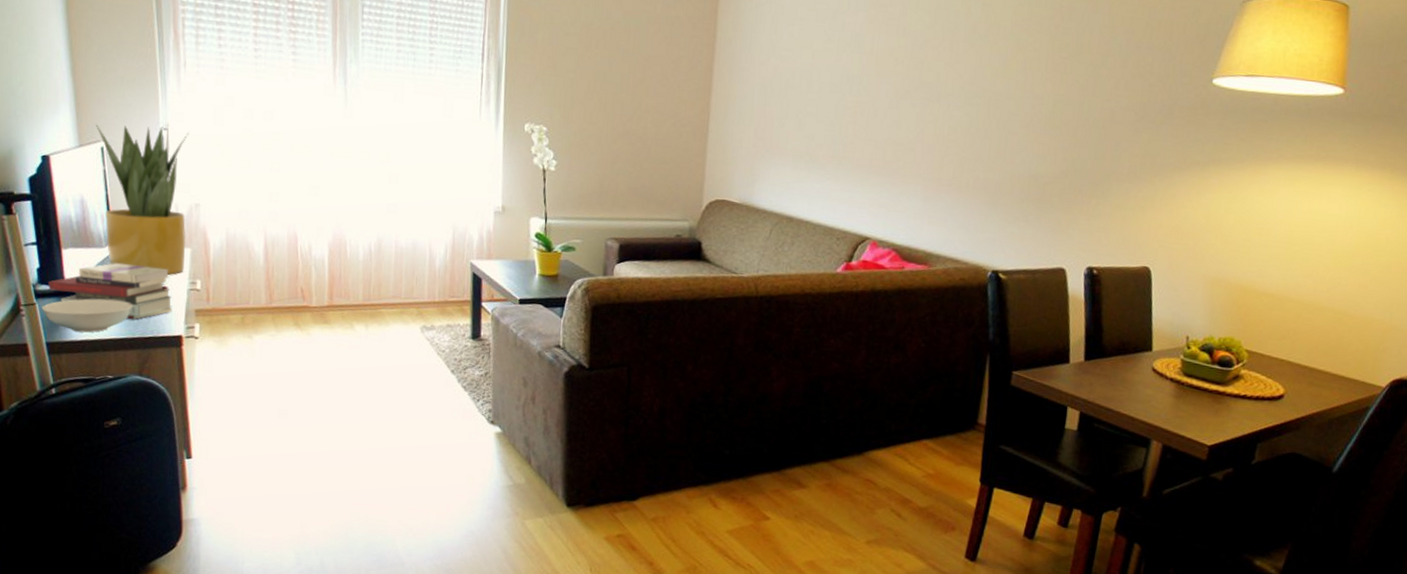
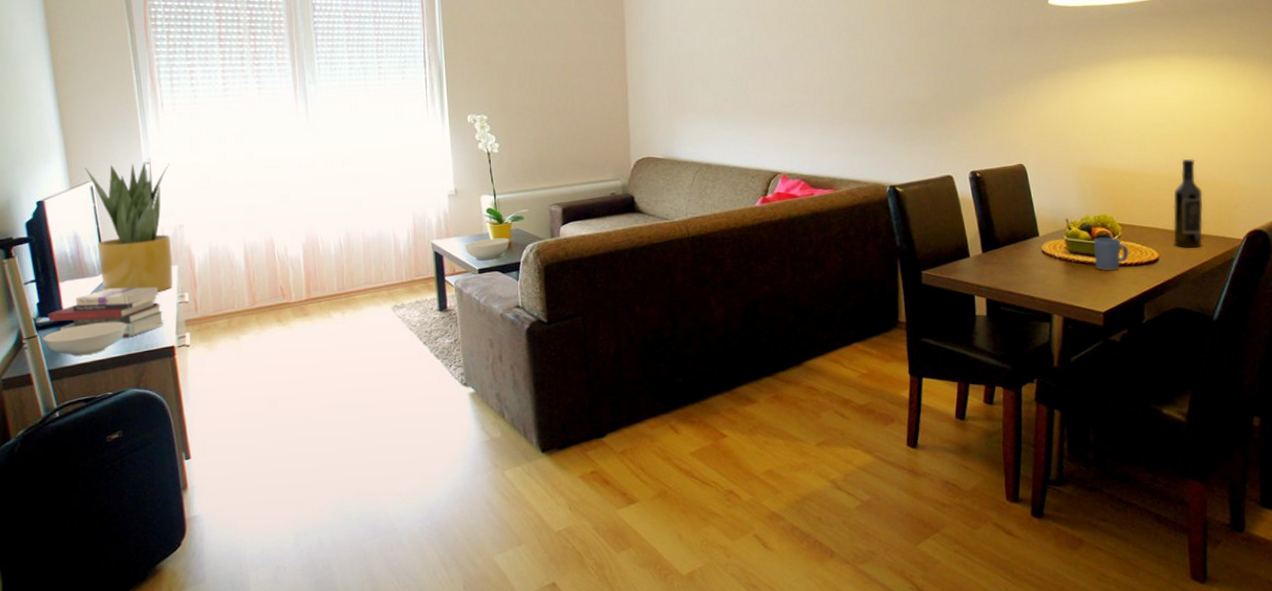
bowl: none [507,266,557,291] -> present [465,238,509,261]
mug: none [1209,362,1251,402] -> present [1094,237,1129,271]
wine bottle: none [1304,287,1350,390] -> present [1173,159,1203,249]

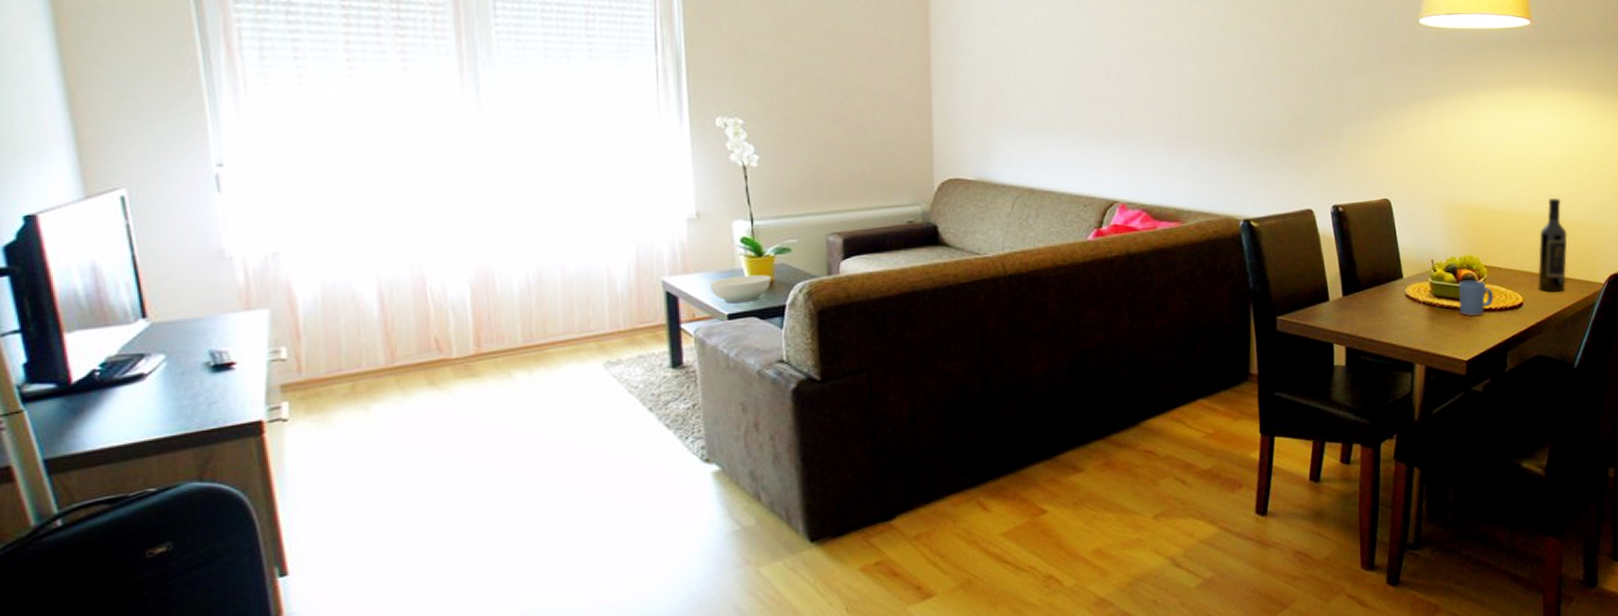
bowl: present [43,322,127,356] -> none [33,388,182,439]
books: present [48,287,164,337] -> none [43,338,245,410]
planter: present [85,157,173,292] -> none [111,157,261,346]

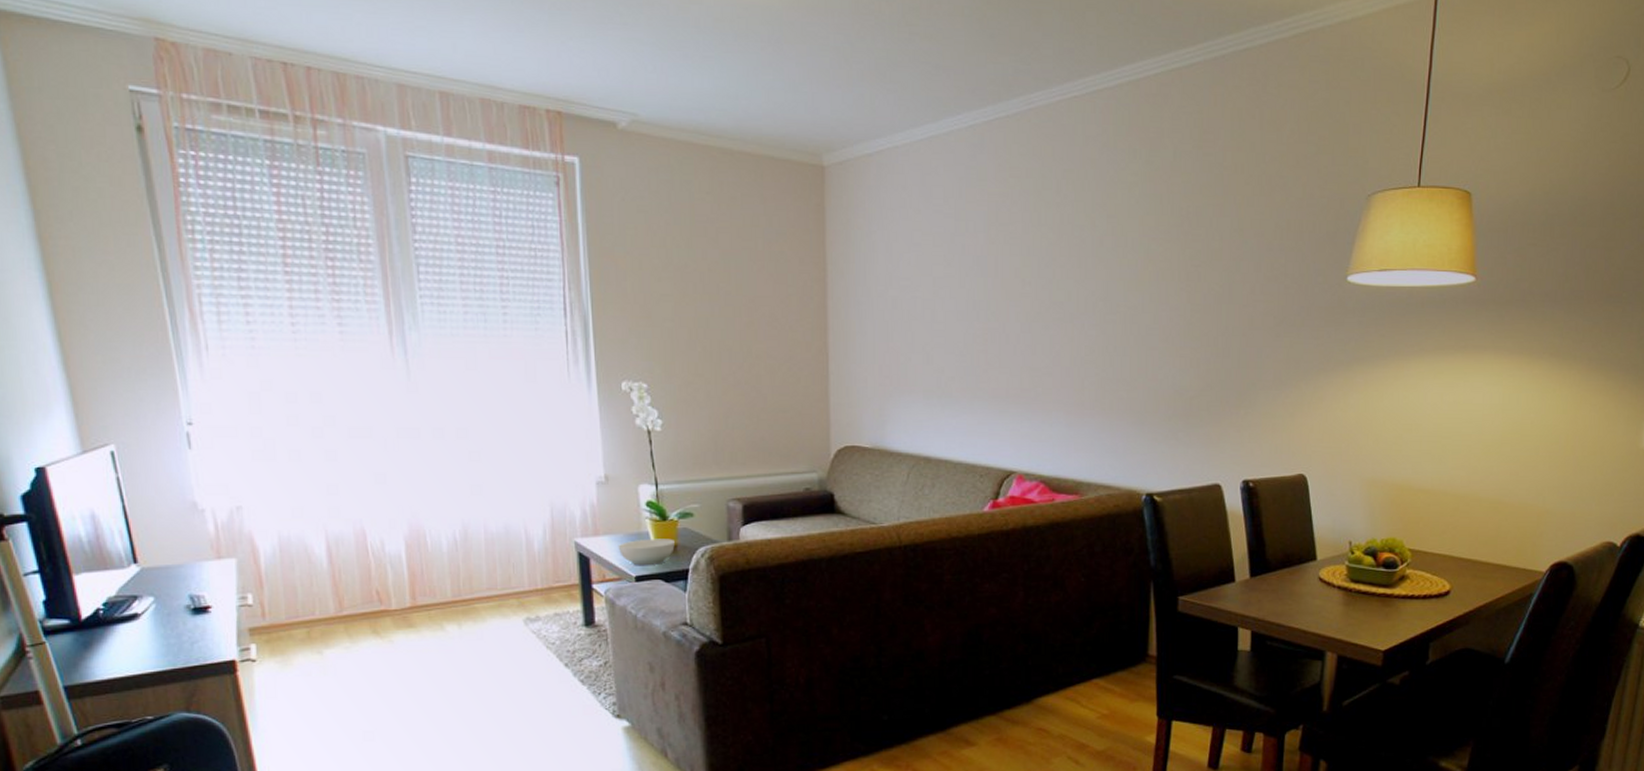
mug: present [1459,280,1493,316] -> none [1377,564,1417,604]
wine bottle: present [1538,198,1568,293] -> none [1468,477,1506,581]

